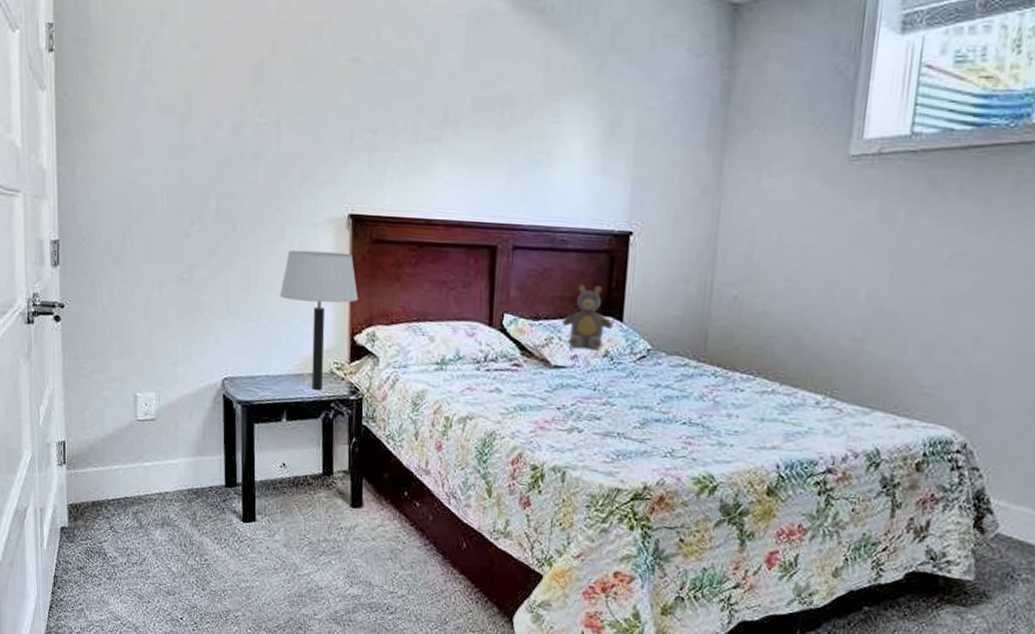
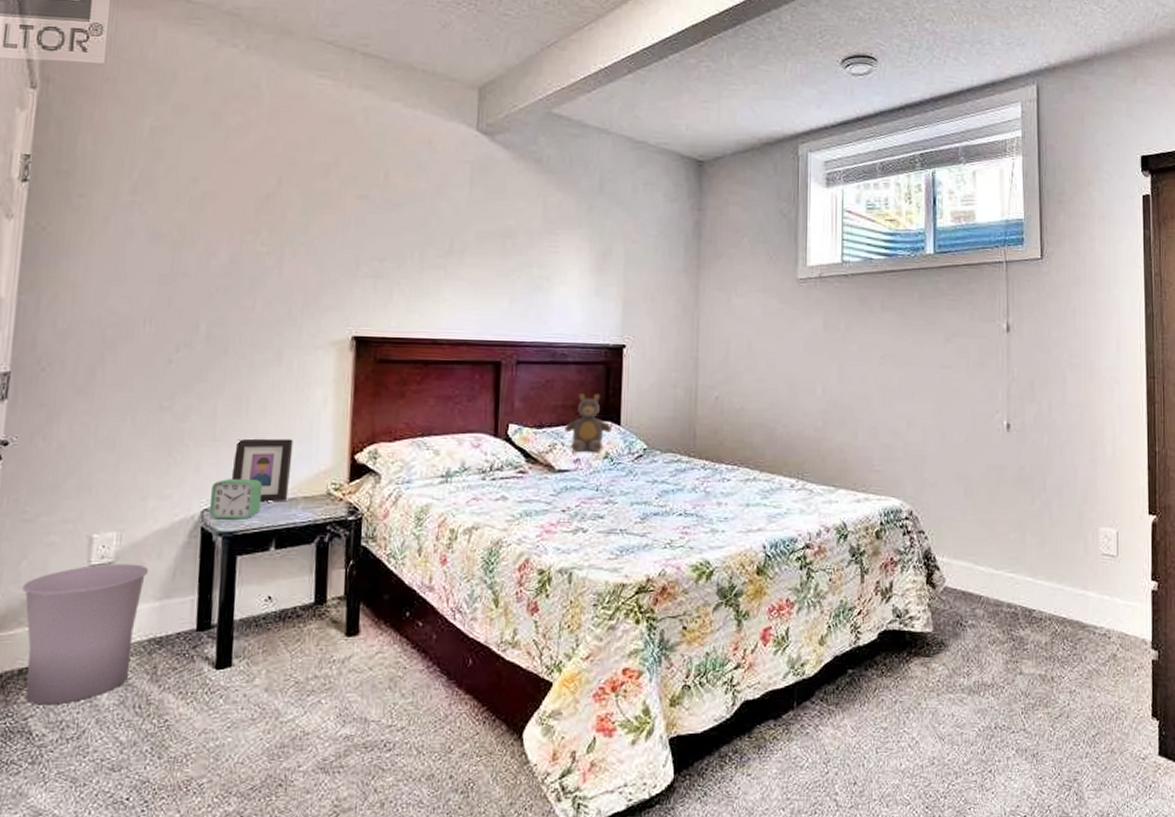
waste bin: none [88,420,184,534] -> present [22,564,149,705]
alarm clock: none [228,351,273,391] -> present [208,479,263,520]
picture frame: none [247,314,298,377] -> present [233,438,293,502]
table lamp: present [280,250,359,390] -> none [274,372,361,513]

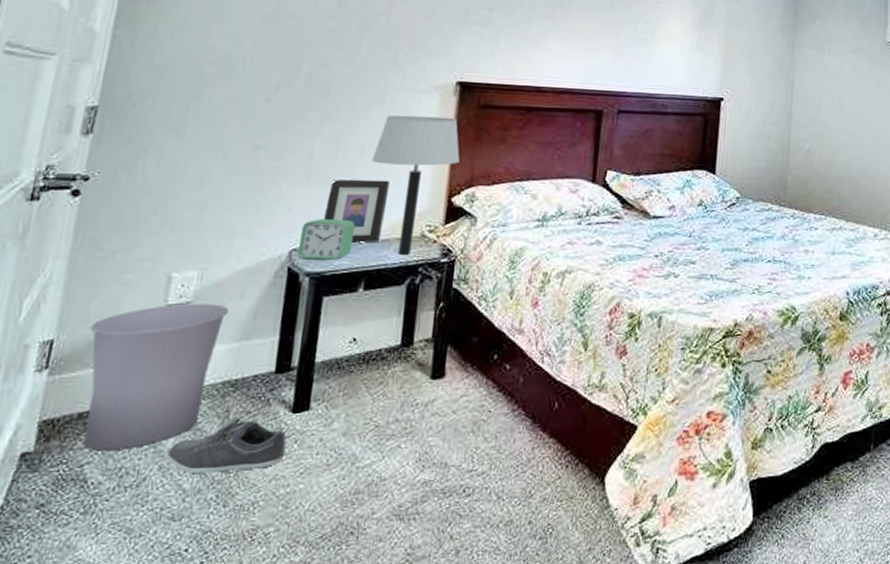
shoe: none [102,675,213,726] -> present [166,419,286,473]
table lamp: none [274,372,361,513] -> present [371,115,461,255]
teddy bear: present [565,394,612,452] -> none [661,143,707,200]

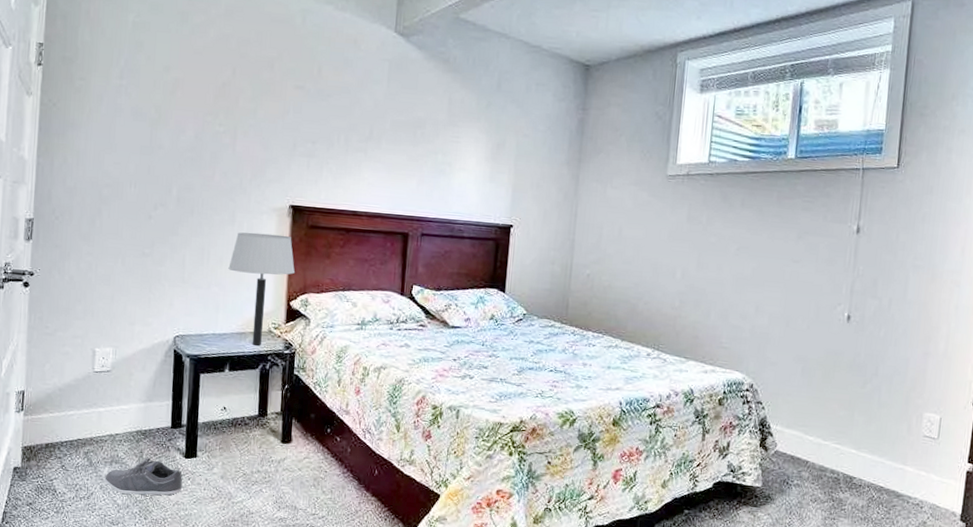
waste bin: present [83,303,229,451] -> none [47,371,136,472]
alarm clock: present [297,219,356,260] -> none [179,313,220,346]
picture frame: present [324,179,390,243] -> none [197,283,243,335]

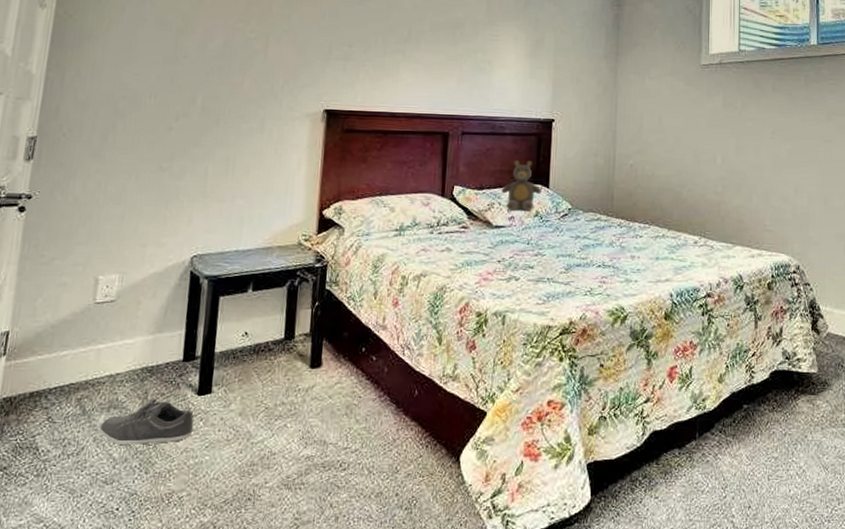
table lamp: present [228,232,296,346] -> none [255,139,329,260]
teddy bear: none [458,264,498,314] -> present [501,160,541,211]

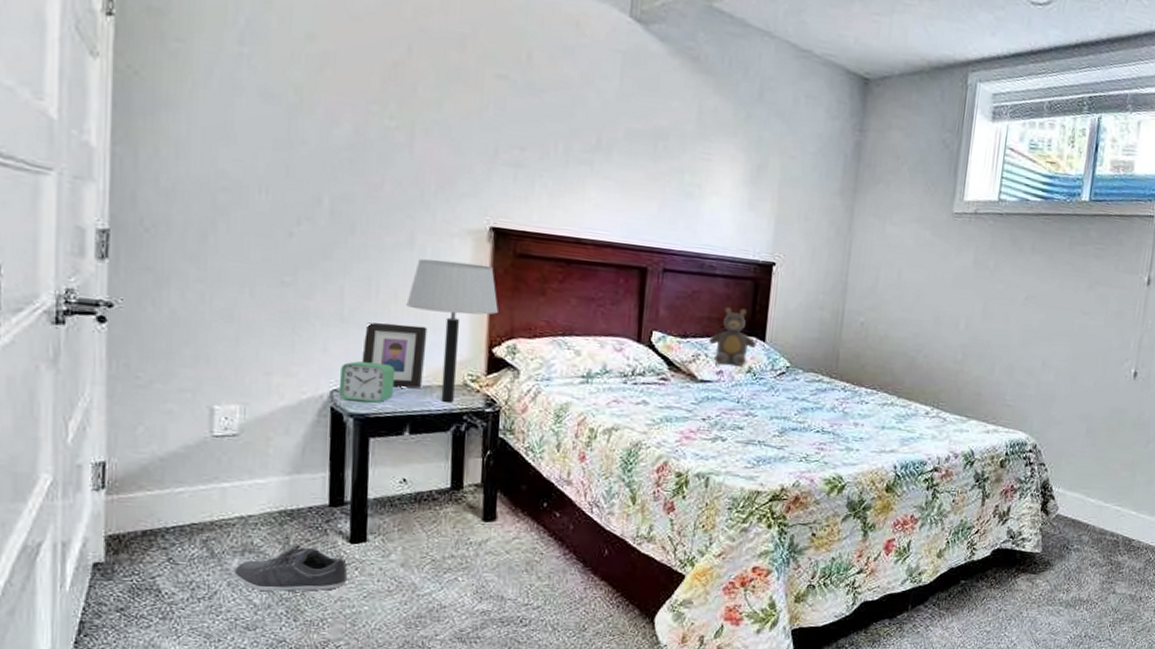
alarm clock: none [197,230,244,265] -> present [338,361,396,403]
picture frame: none [219,196,271,250] -> present [363,322,428,389]
table lamp: none [255,139,329,260] -> present [406,259,499,402]

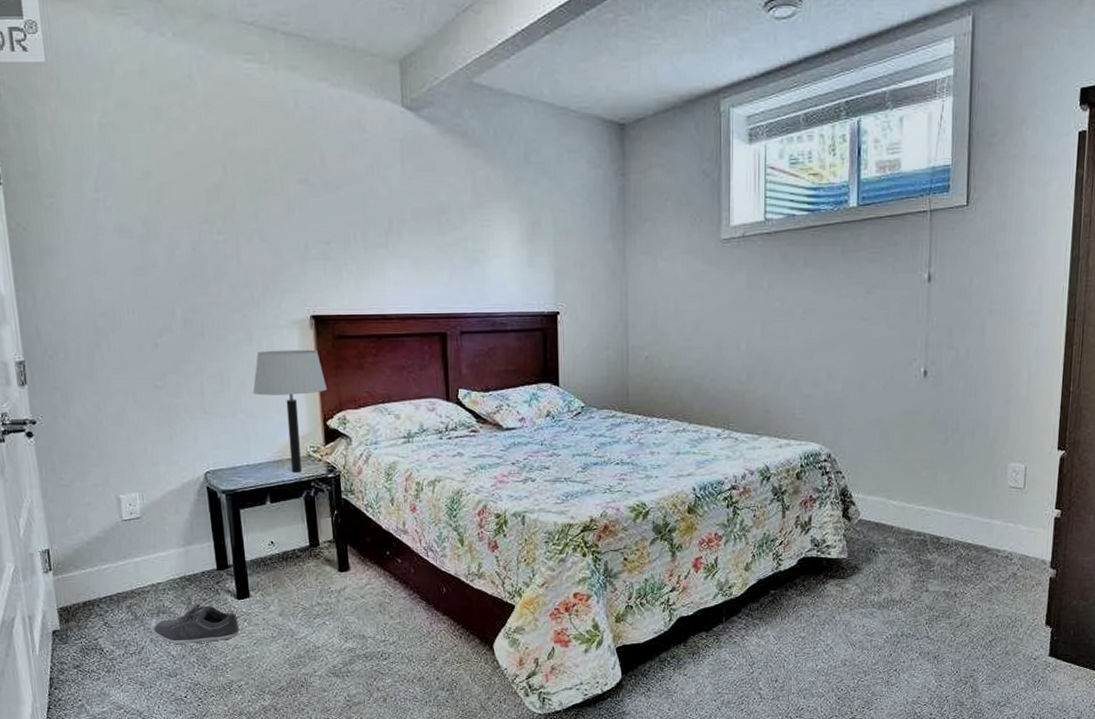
alarm clock: present [338,361,396,403] -> none [210,445,254,480]
picture frame: present [363,322,428,389] -> none [224,409,275,464]
teddy bear: present [709,307,756,366] -> none [509,359,551,411]

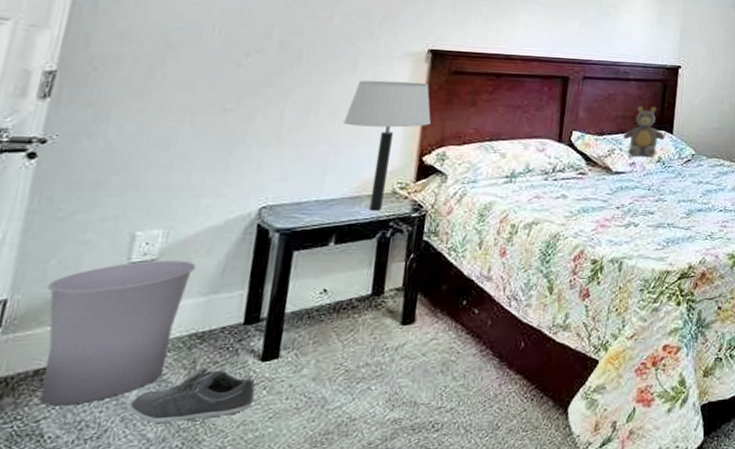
waste bin: none [72,518,171,629] -> present [39,260,196,406]
teddy bear: none [509,359,551,411] -> present [623,106,665,157]

